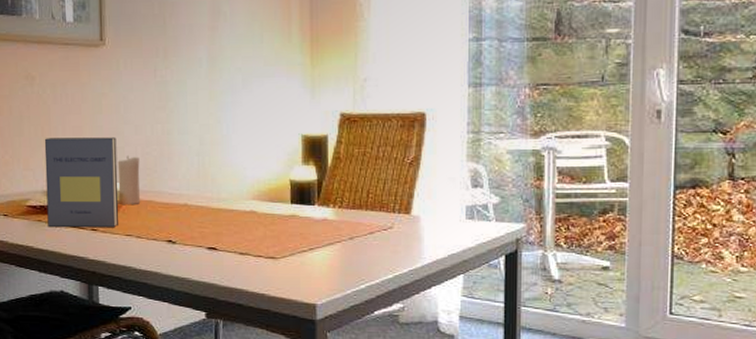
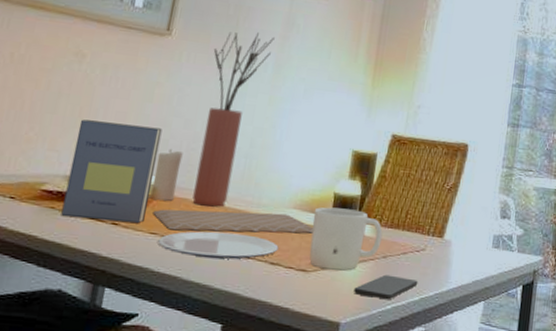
placemat: none [124,206,276,231] -> present [153,209,314,234]
plate: none [133,228,245,254] -> present [156,231,279,259]
vase: none [147,28,203,206] -> present [192,32,275,207]
mug: none [273,195,346,255] -> present [309,207,383,271]
smartphone: none [325,255,390,280] -> present [354,274,418,300]

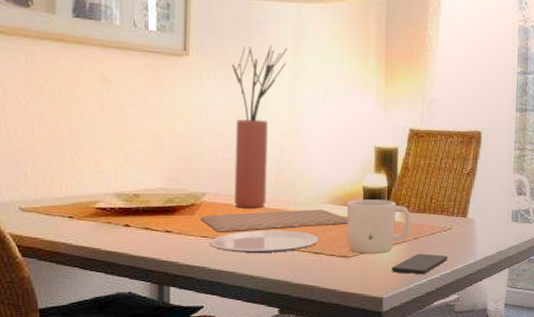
book: present [61,119,163,224] -> none [118,141,196,230]
candle: present [148,149,183,202] -> none [194,161,219,208]

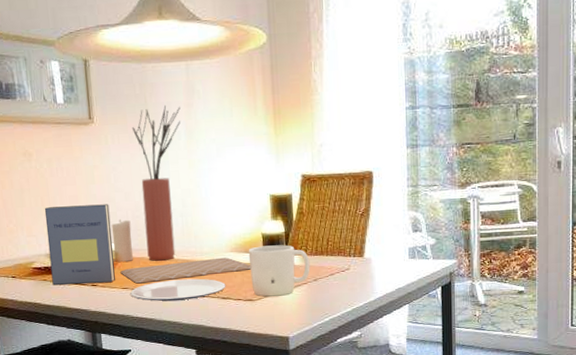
book: none [118,141,196,230] -> present [44,204,115,286]
candle: none [194,161,219,208] -> present [111,219,134,263]
smartphone: present [392,253,448,275] -> none [295,294,348,314]

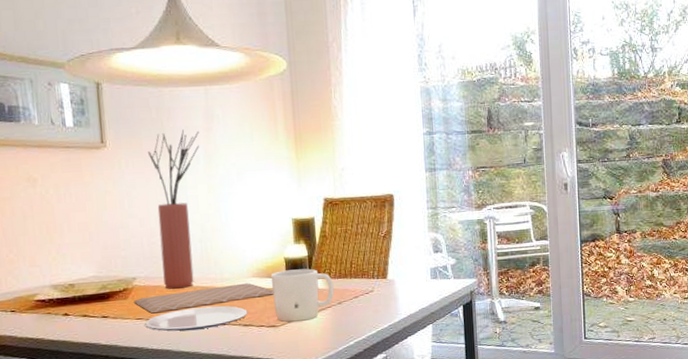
book: present [44,204,115,286] -> none [49,230,128,319]
candle: present [111,219,134,263] -> none [124,246,149,292]

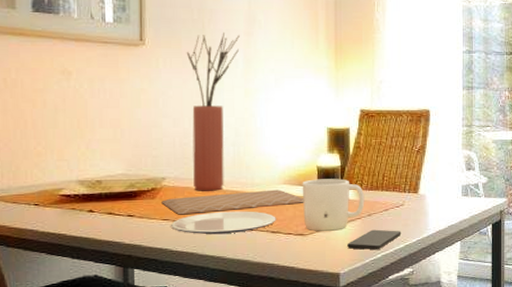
smartphone: none [319,316,373,338] -> present [347,229,402,250]

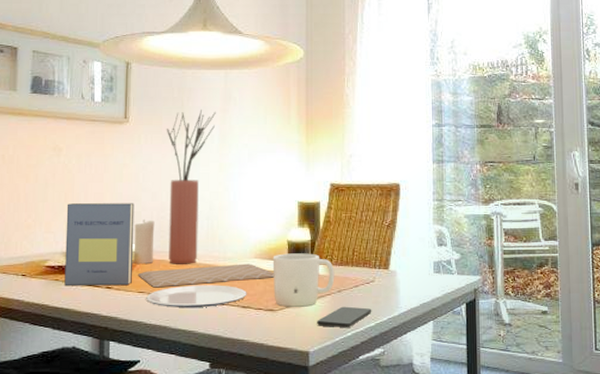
book: none [80,129,156,215] -> present [64,203,134,287]
candle: none [155,146,178,192] -> present [132,220,155,265]

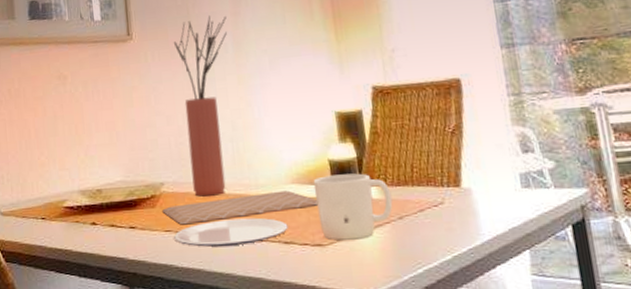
book: present [64,203,134,287] -> none [78,129,157,229]
candle: present [132,220,155,265] -> none [151,147,178,200]
smartphone: present [317,306,372,328] -> none [377,236,446,264]

